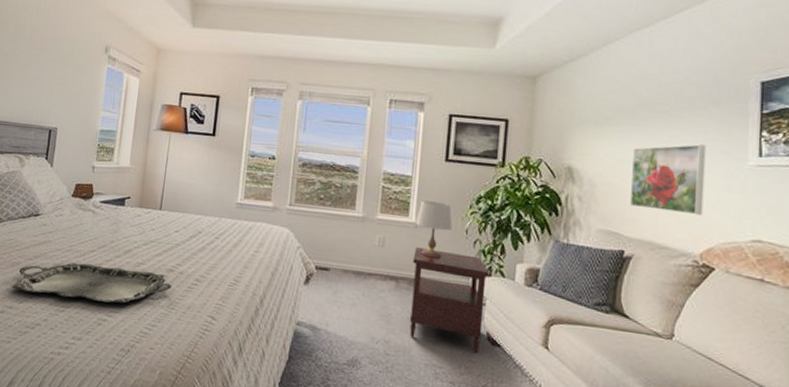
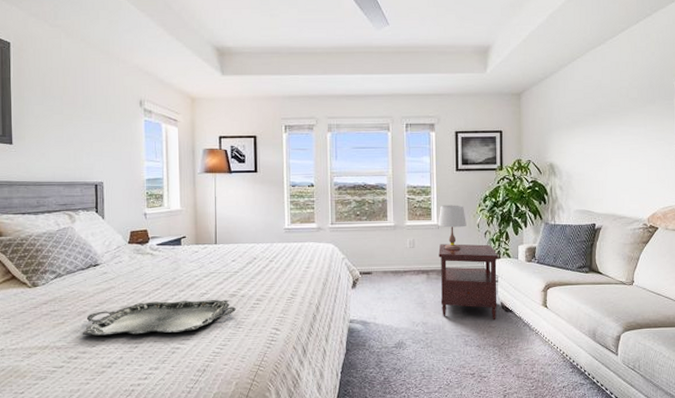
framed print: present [630,144,706,216] -> none [597,135,648,190]

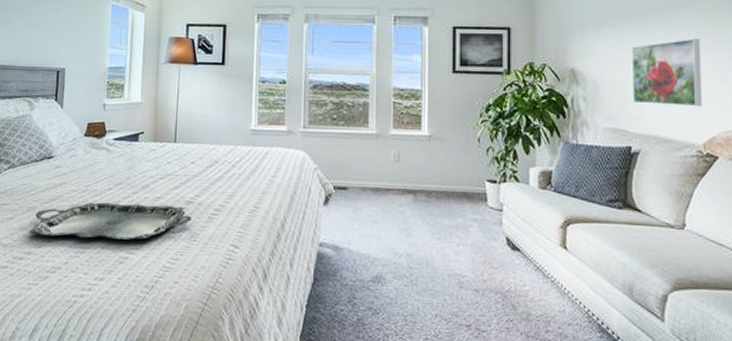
table lamp: present [438,205,467,251] -> none [429,112,464,169]
side table: present [438,244,499,319] -> none [429,159,504,258]
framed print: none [597,135,648,190] -> present [632,38,703,107]

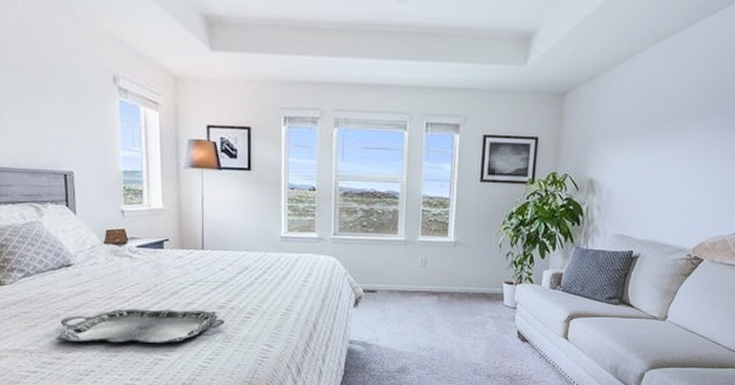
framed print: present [632,38,703,107] -> none [640,152,707,216]

